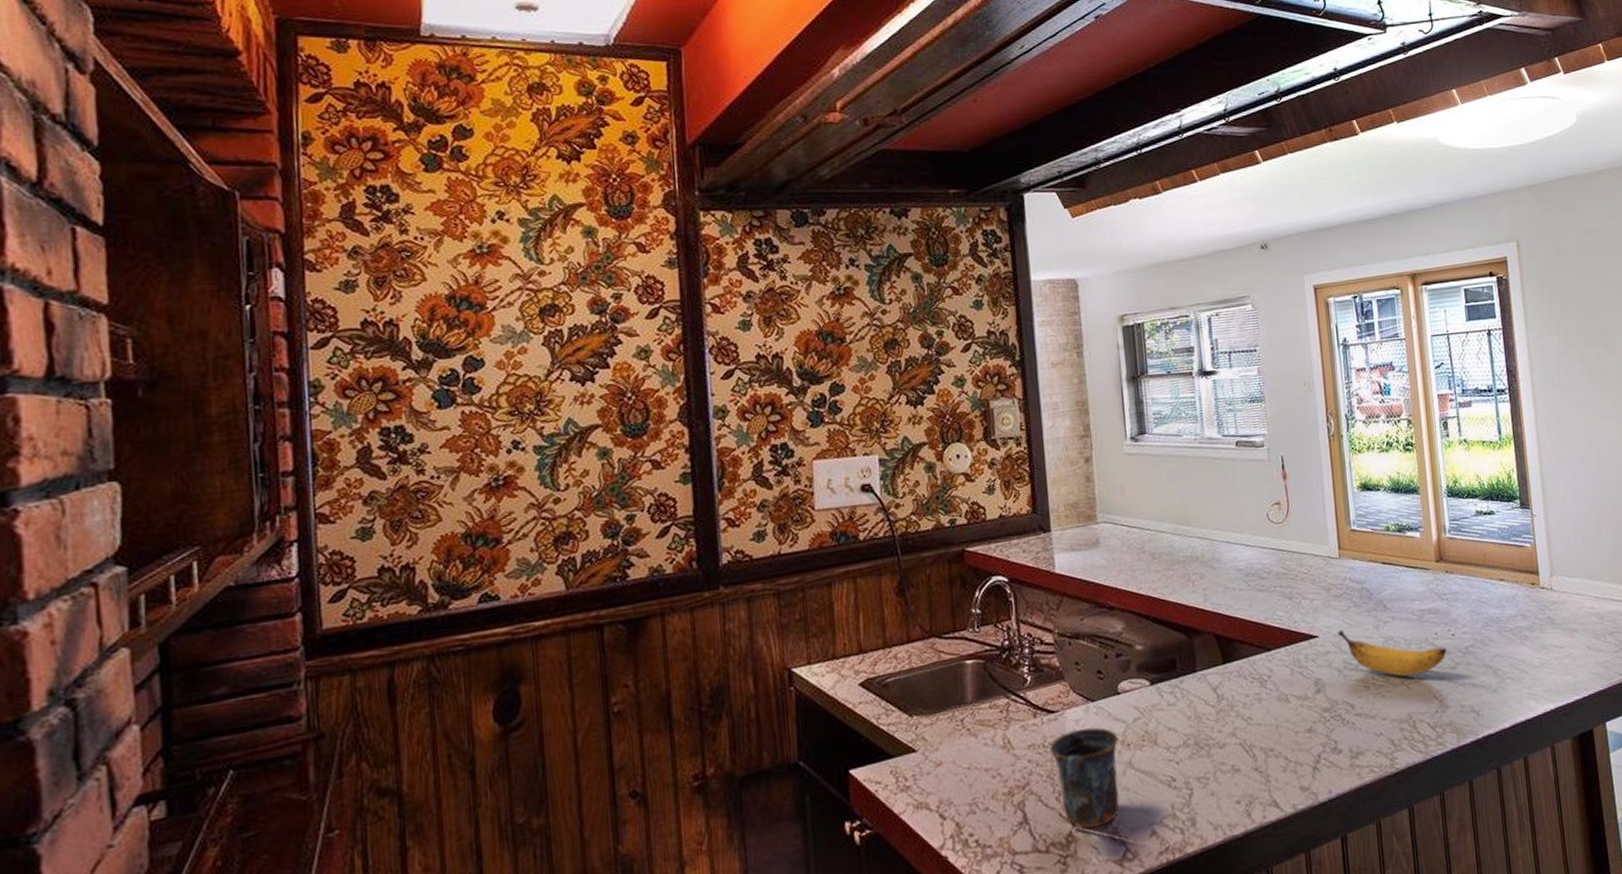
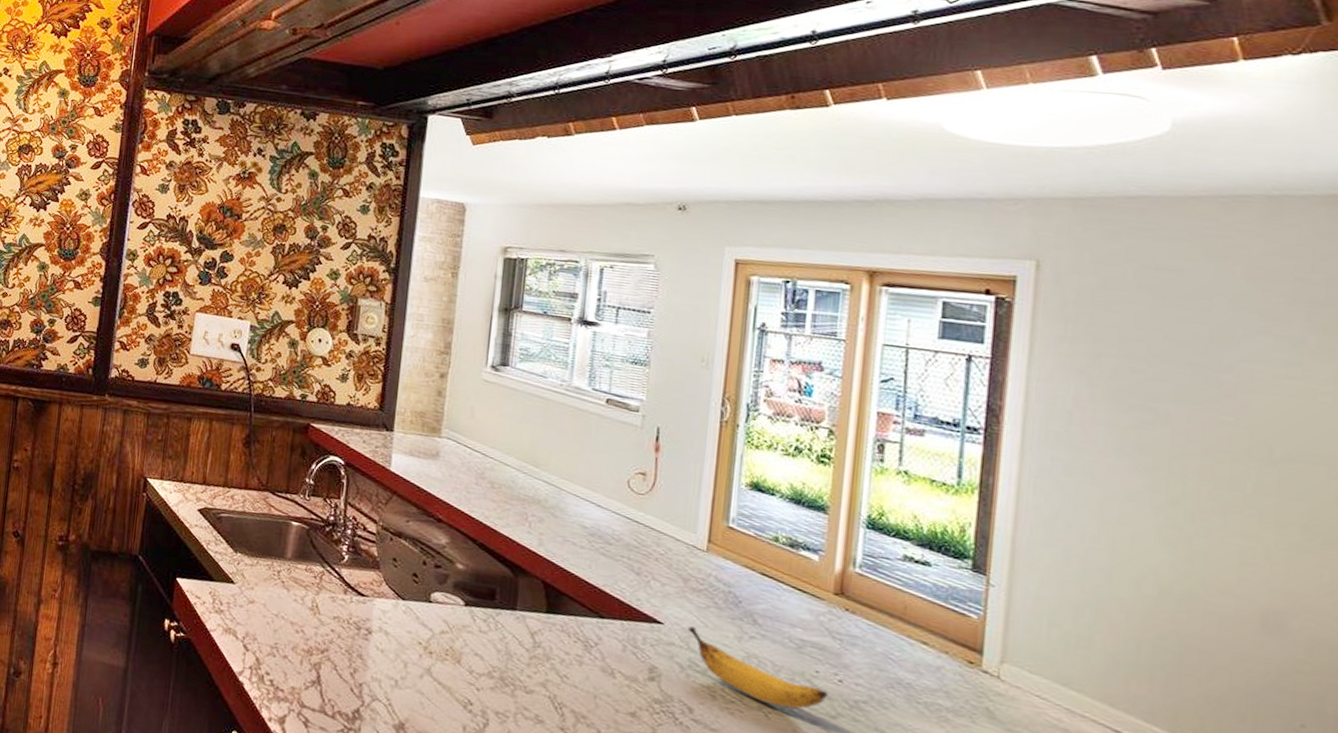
mug: present [1050,727,1120,828] -> none [353,618,422,717]

